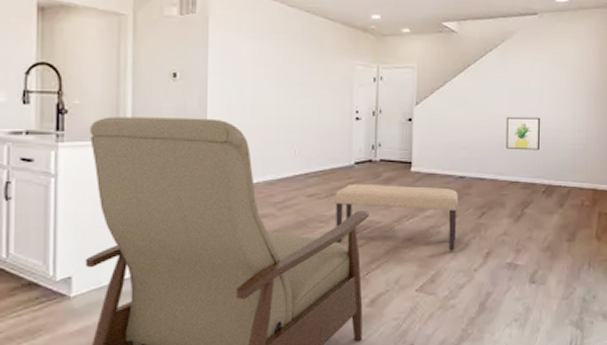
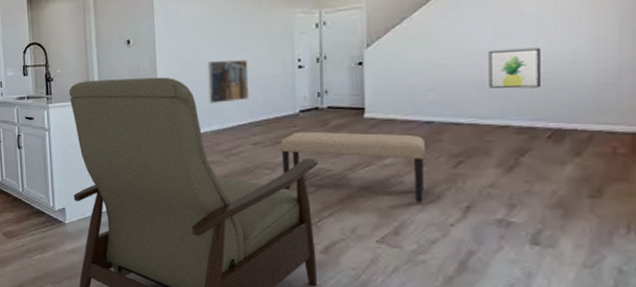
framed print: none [264,105,307,151] -> present [207,60,249,103]

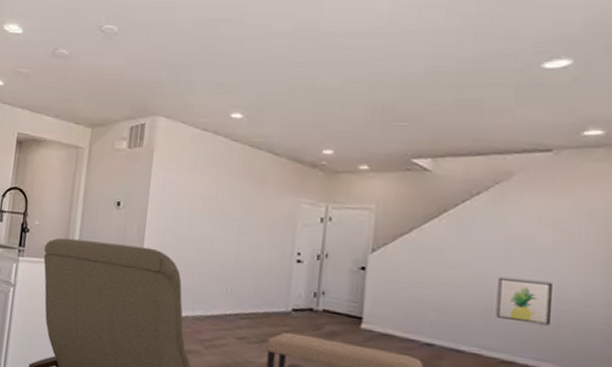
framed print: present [207,60,249,103] -> none [196,238,244,288]

